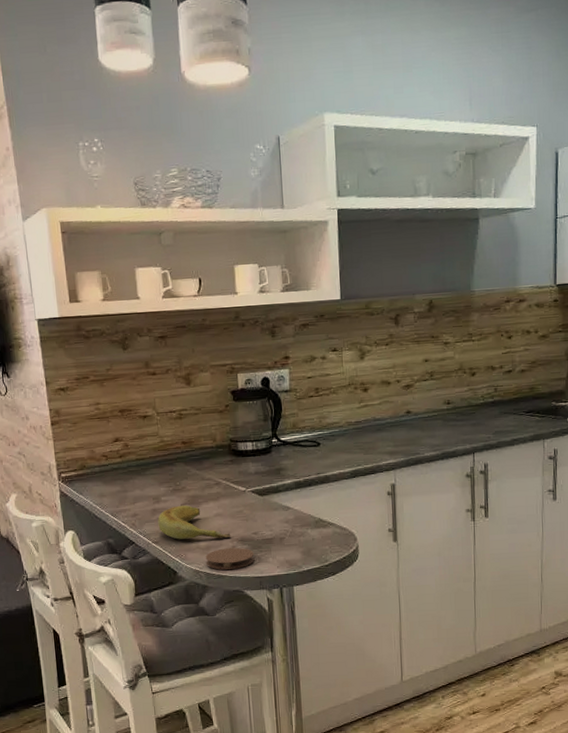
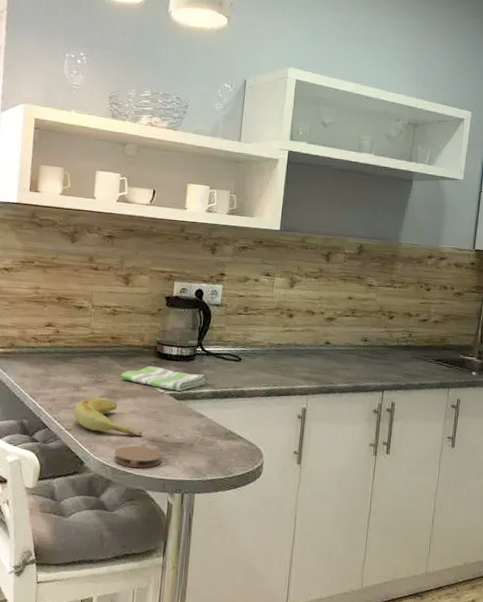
dish towel: none [198,465,286,487] -> present [120,365,205,392]

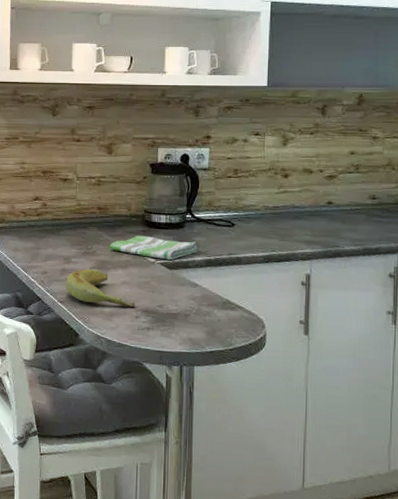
coaster: present [113,445,162,468] -> none [108,316,157,340]

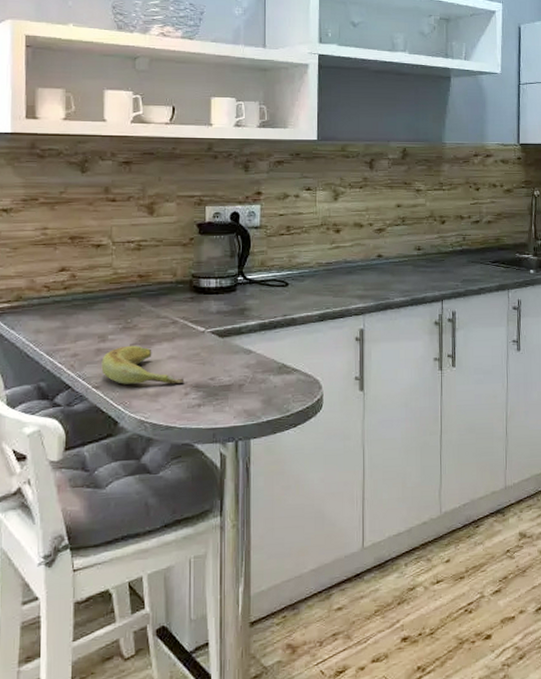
dish towel: present [109,235,197,261] -> none [153,302,250,328]

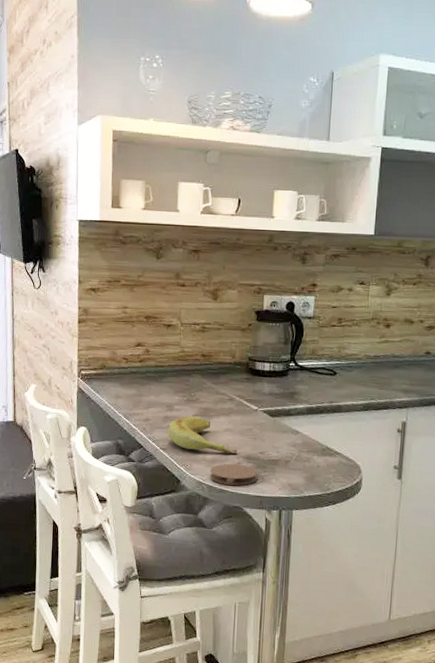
coaster: none [153,394,209,420] -> present [209,463,258,486]

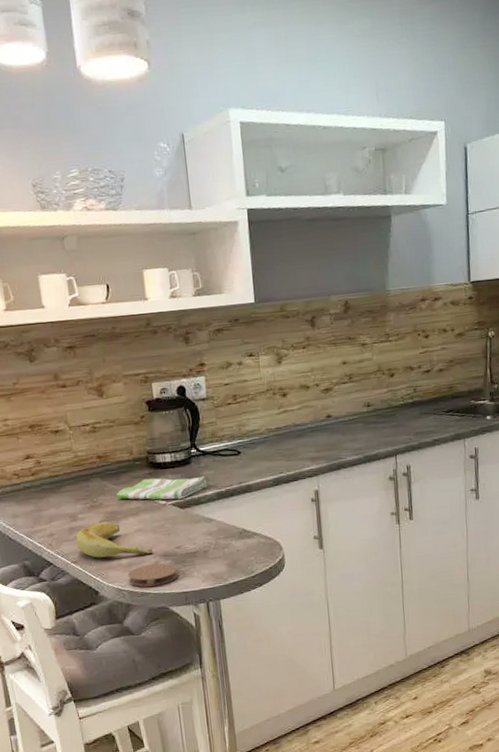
dish towel: none [213,382,300,408] -> present [116,476,207,500]

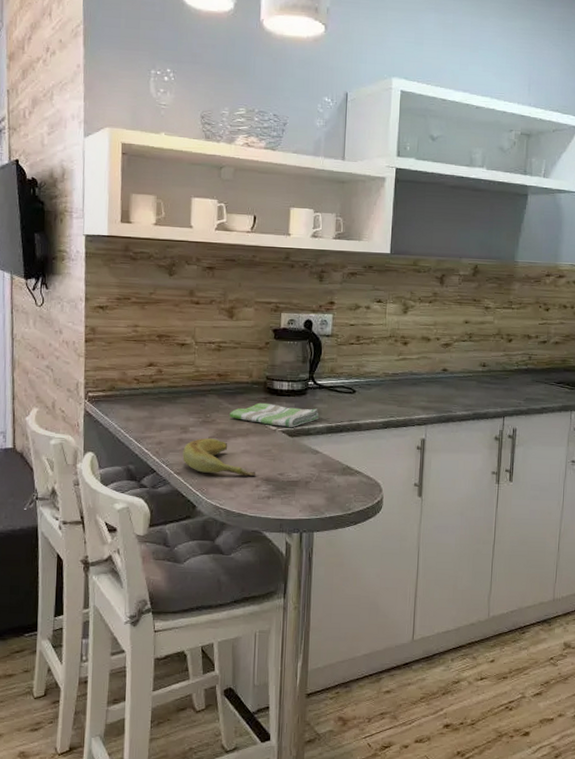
coaster: present [127,563,179,587] -> none [227,486,278,509]

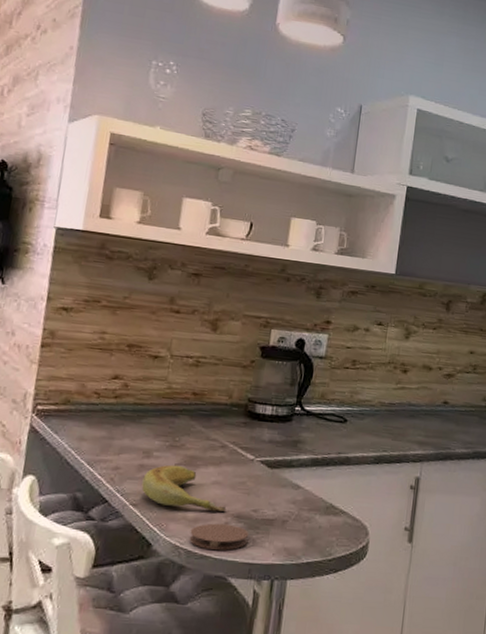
coaster: none [227,486,278,509] -> present [189,523,249,550]
dish towel: present [229,402,319,428] -> none [201,427,304,459]

